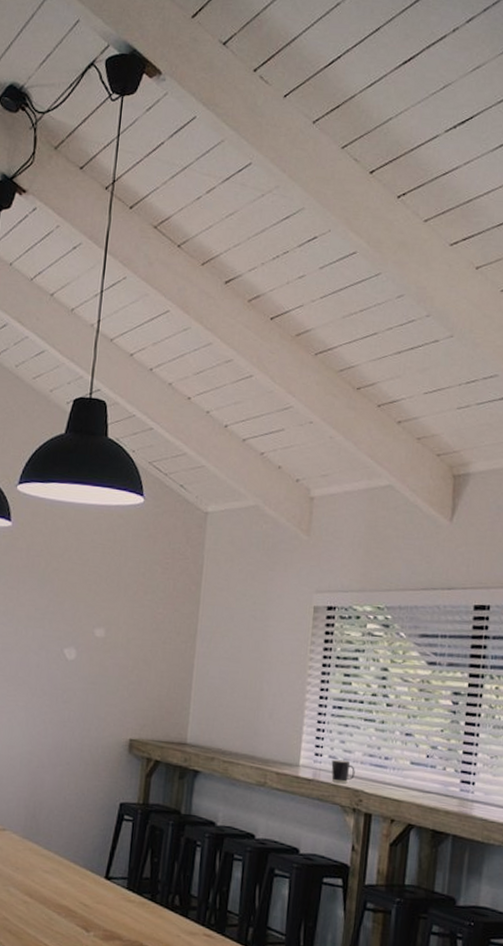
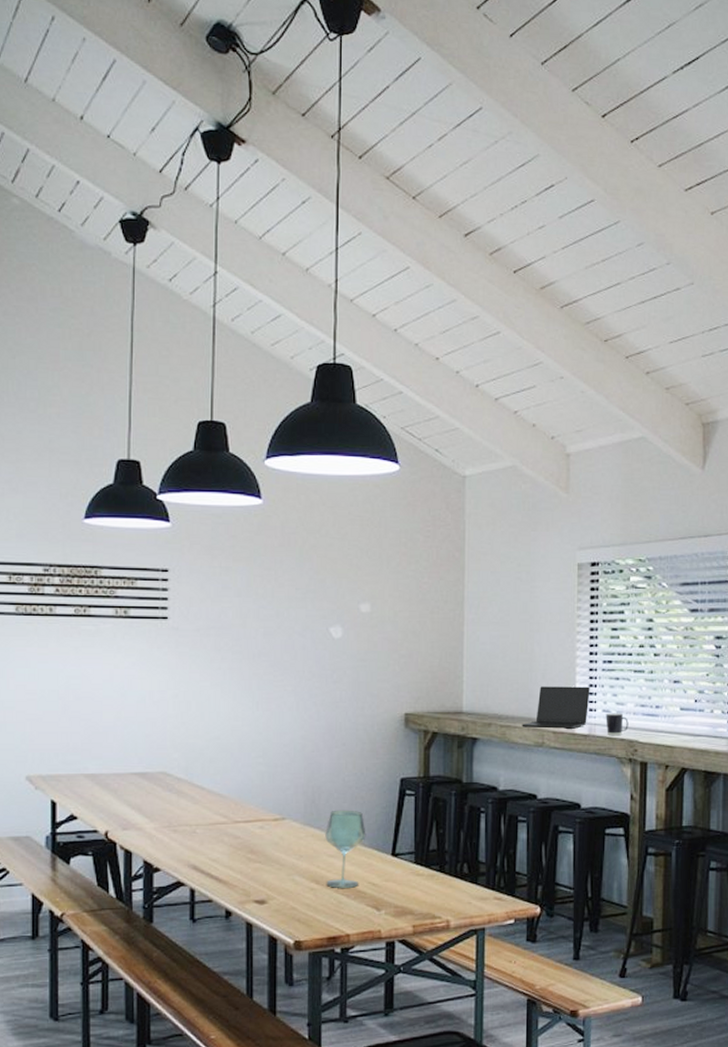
wine glass: none [39,827,82,906] -> present [325,810,366,888]
laptop: none [245,726,318,772] -> present [522,686,590,729]

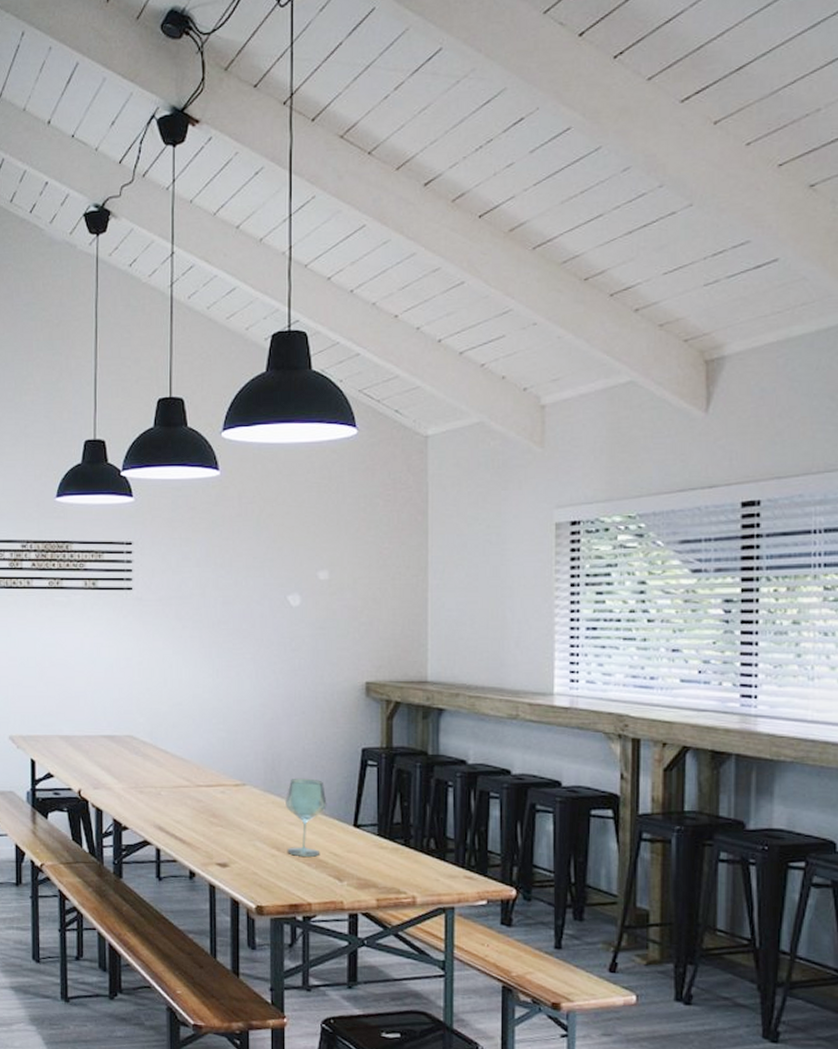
laptop: present [522,686,590,729] -> none [493,655,571,701]
mug: present [605,713,629,735] -> none [590,684,617,708]

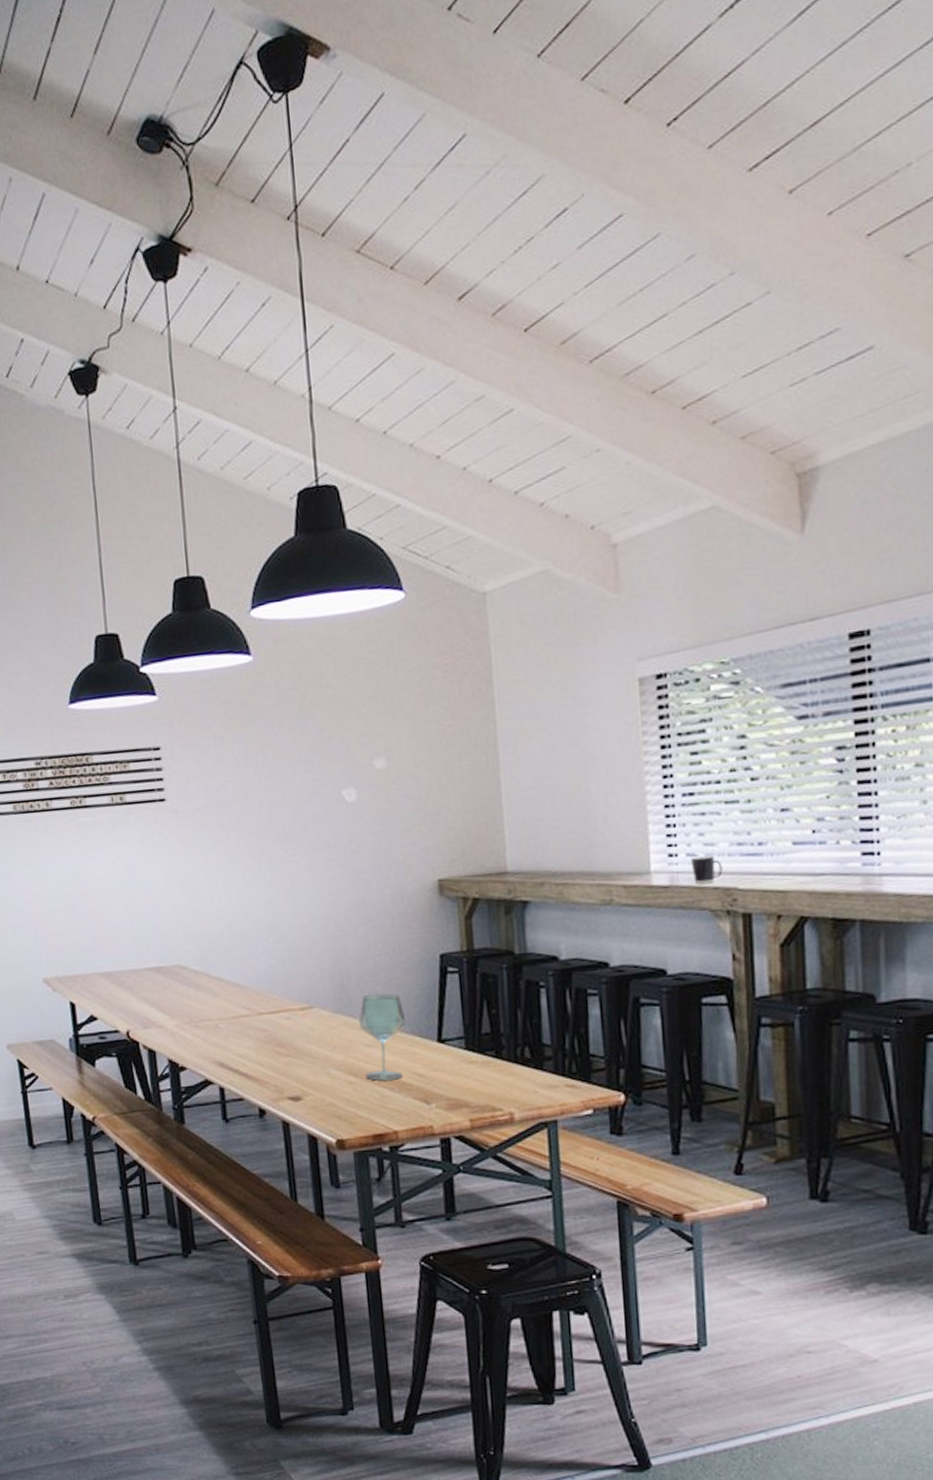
mug: none [590,684,617,708] -> present [691,855,723,884]

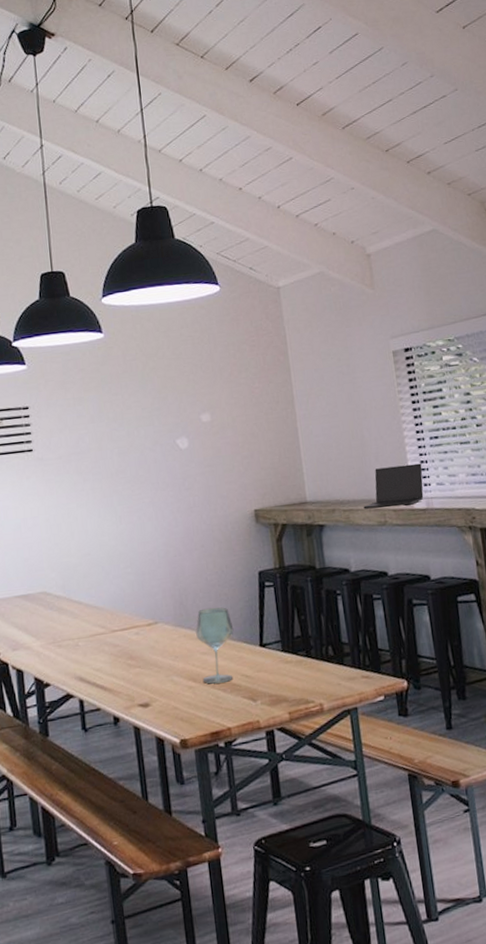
laptop: none [582,827,668,884] -> present [363,463,424,509]
mug: present [691,855,723,884] -> none [440,484,464,506]

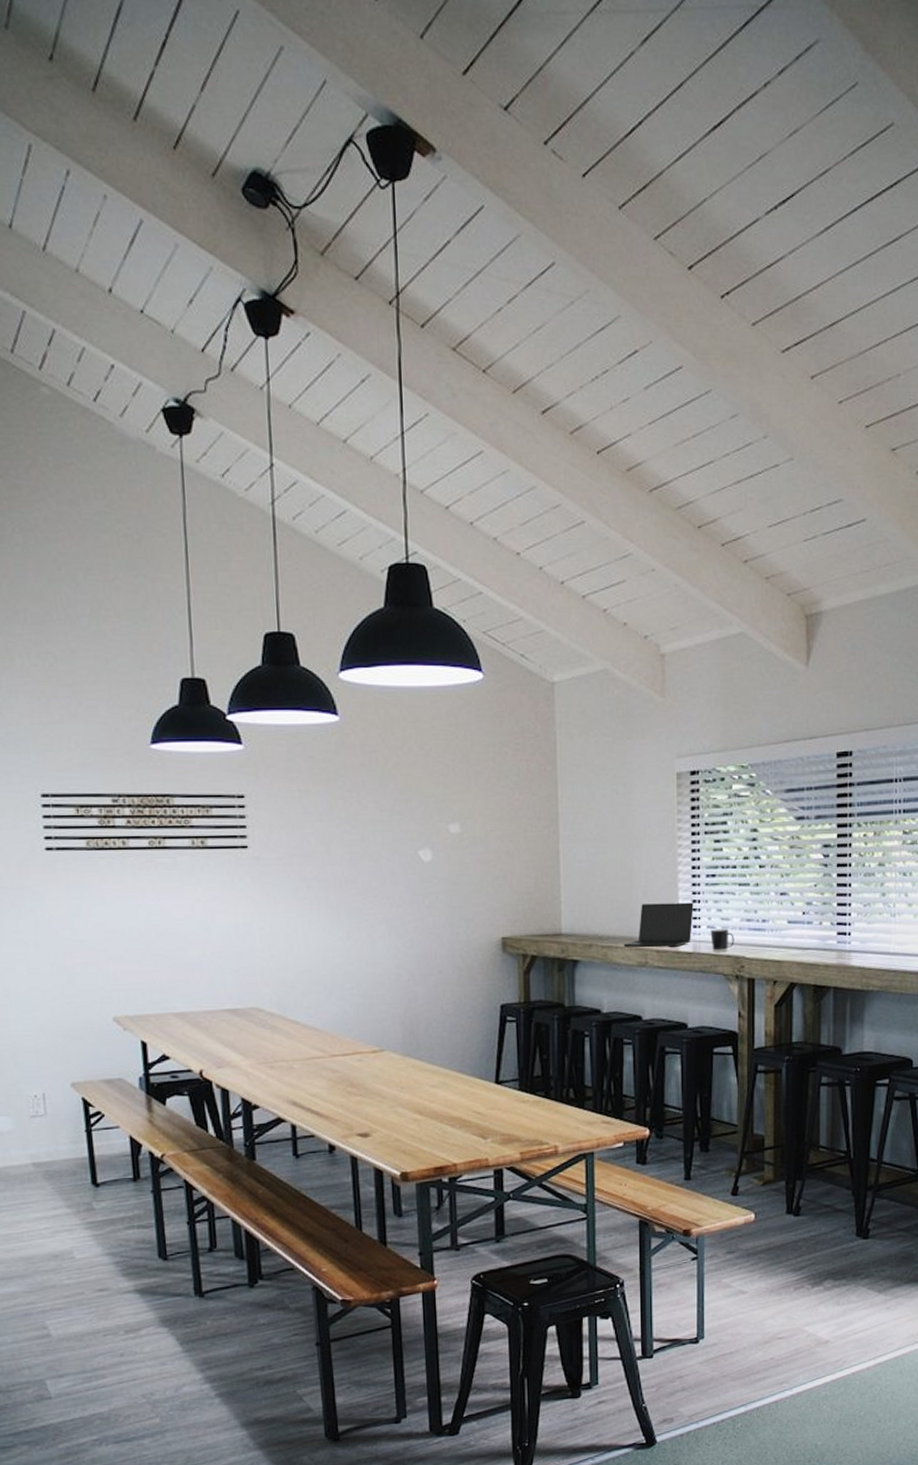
wine glass: present [195,607,234,684] -> none [426,1039,468,1118]
mug: none [440,484,464,506] -> present [710,928,734,952]

